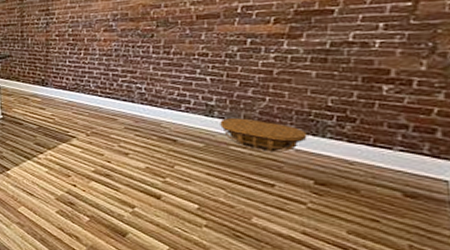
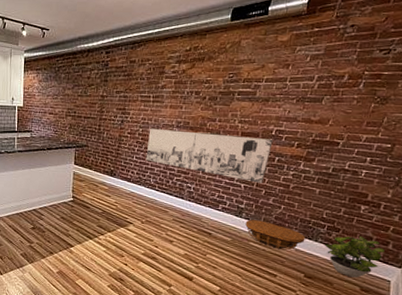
wall art: none [80,18,240,73] -> present [145,128,273,183]
potted plant: none [336,124,431,180] -> present [324,235,385,278]

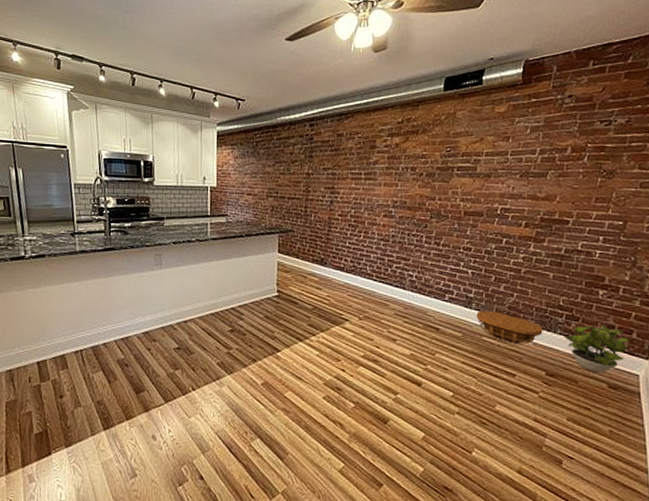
wall art: present [145,128,273,183] -> none [360,209,499,268]

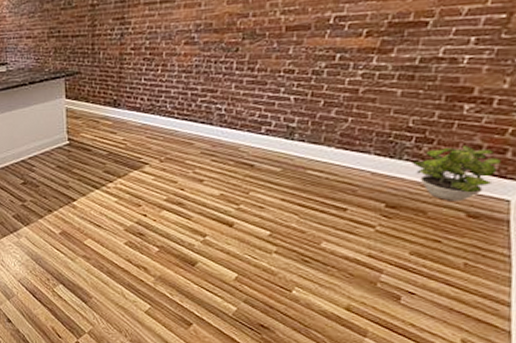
basket: present [476,311,543,345] -> none [299,140,385,176]

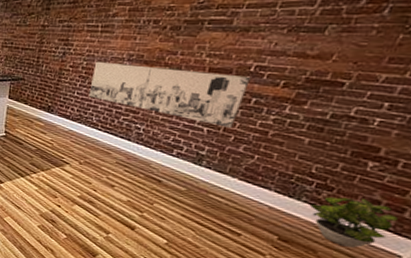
wall art: none [157,30,331,92] -> present [88,61,251,128]

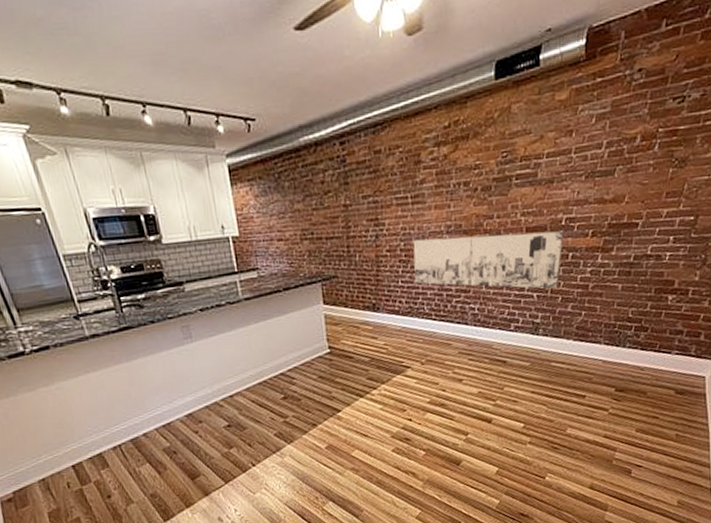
potted plant: present [309,197,398,248] -> none [633,331,697,381]

